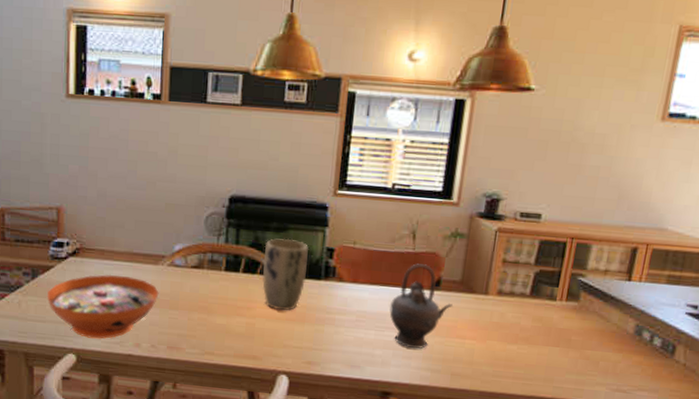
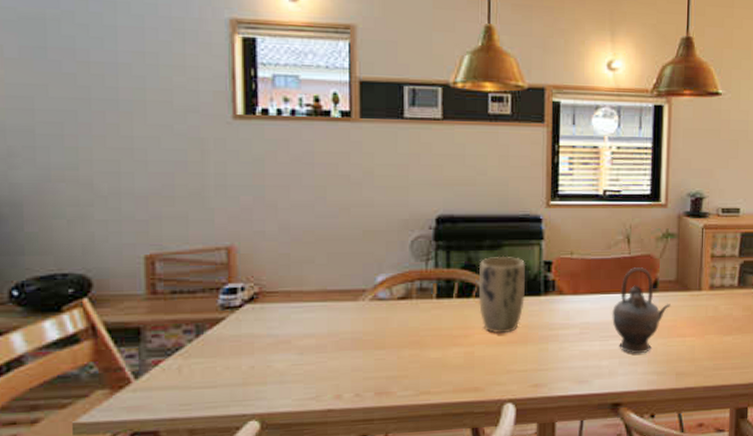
decorative bowl: present [46,274,159,339] -> none [217,318,361,398]

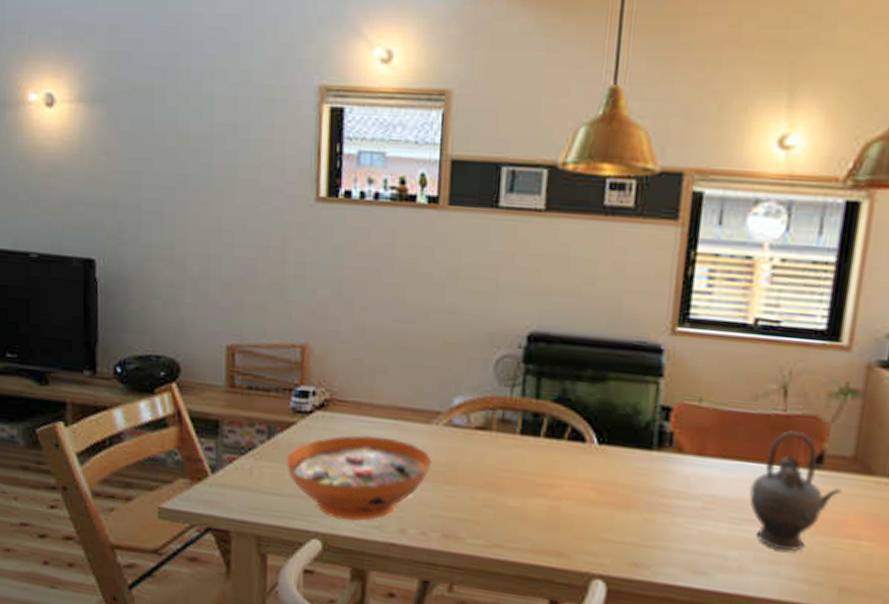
decorative bowl: none [217,318,361,398] -> present [285,435,432,521]
plant pot: present [478,255,526,334] -> none [570,391,637,492]

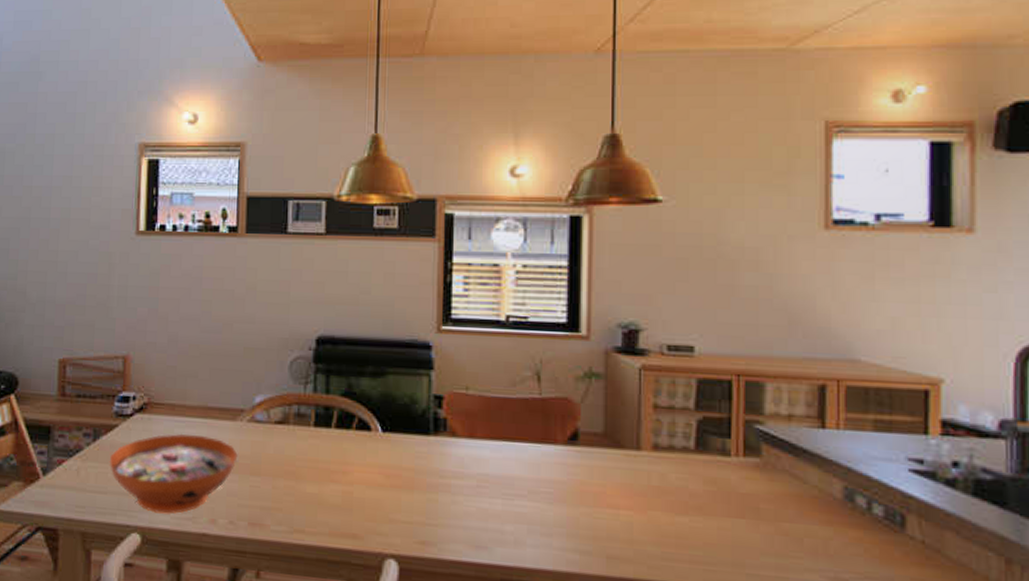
teapot: present [749,431,841,552] -> none [517,412,597,524]

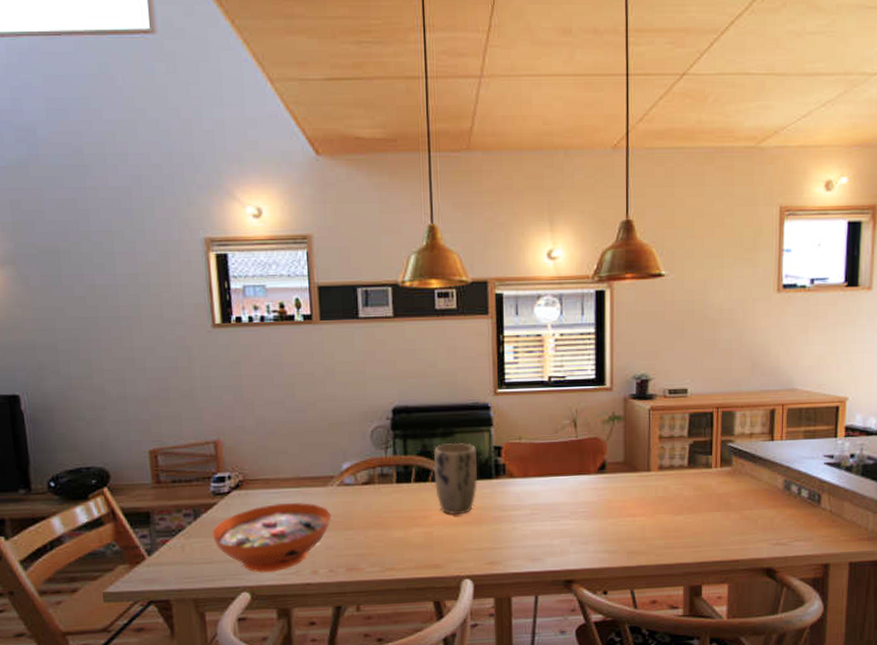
plant pot: none [358,384,413,475] -> present [433,442,478,515]

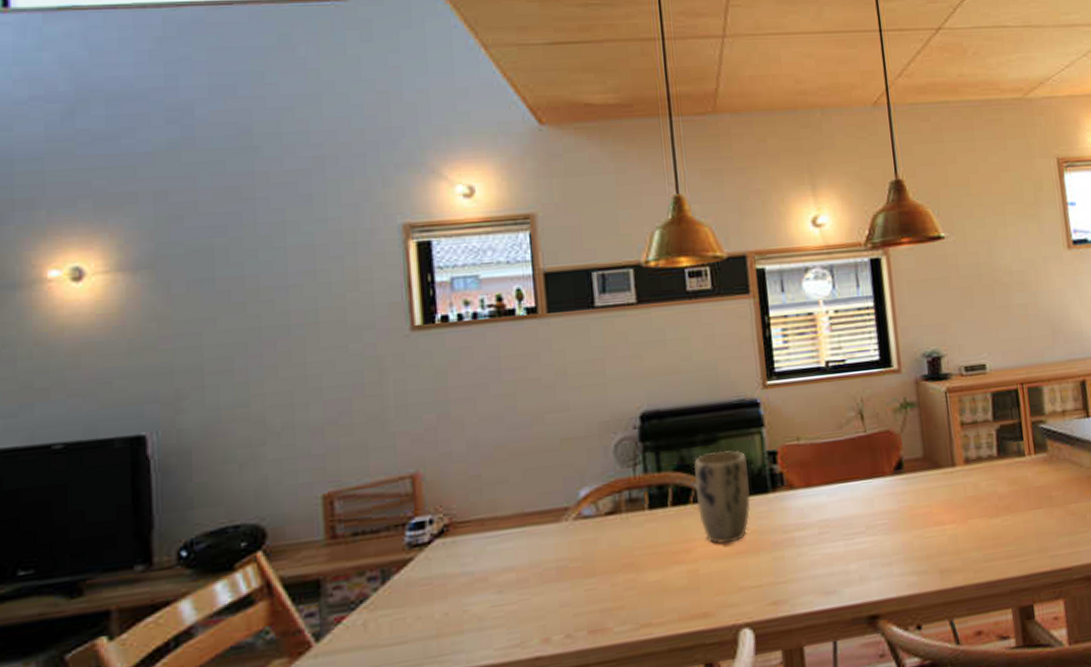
decorative bowl: present [212,503,332,573] -> none [406,546,567,650]

